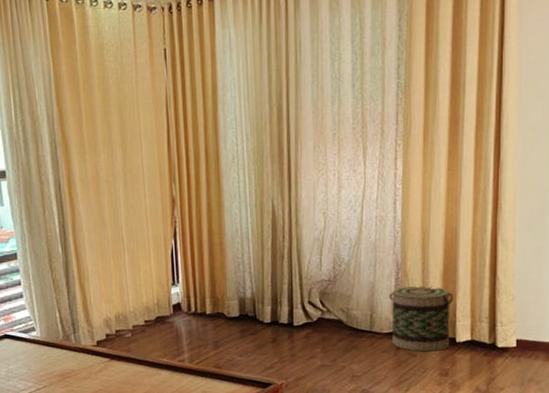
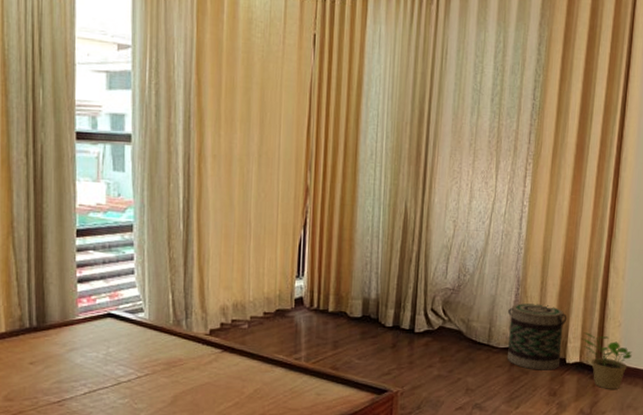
potted plant: none [472,309,529,365] -> present [582,332,632,389]

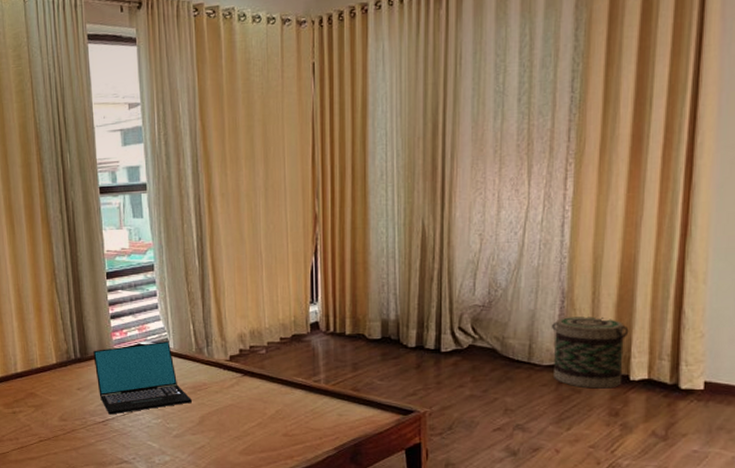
laptop: none [53,311,166,394] -> present [93,341,193,415]
potted plant: present [582,332,632,389] -> none [650,346,722,409]

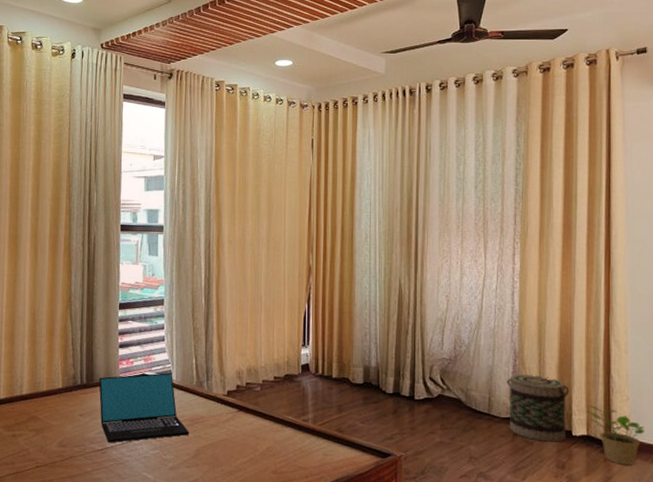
potted plant: none [650,346,722,409] -> present [587,405,645,465]

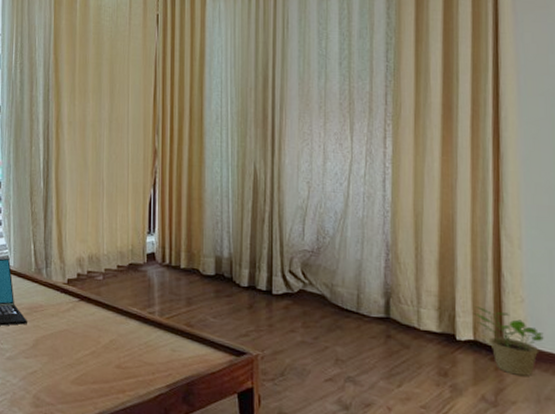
basket: present [507,374,569,442] -> none [379,270,452,347]

